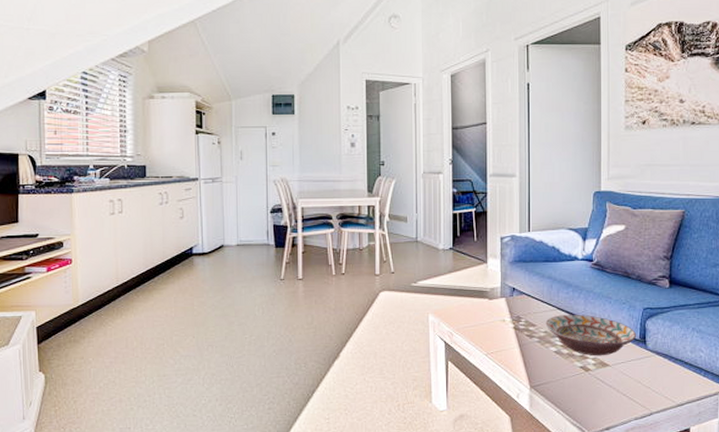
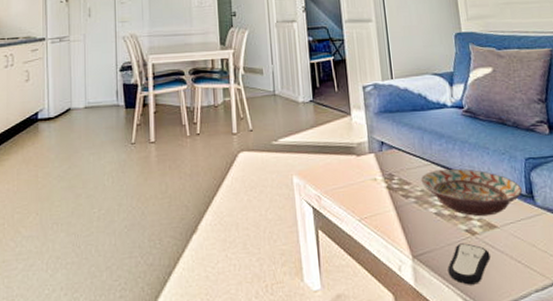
remote control: none [560,377,599,412] -> present [447,243,491,285]

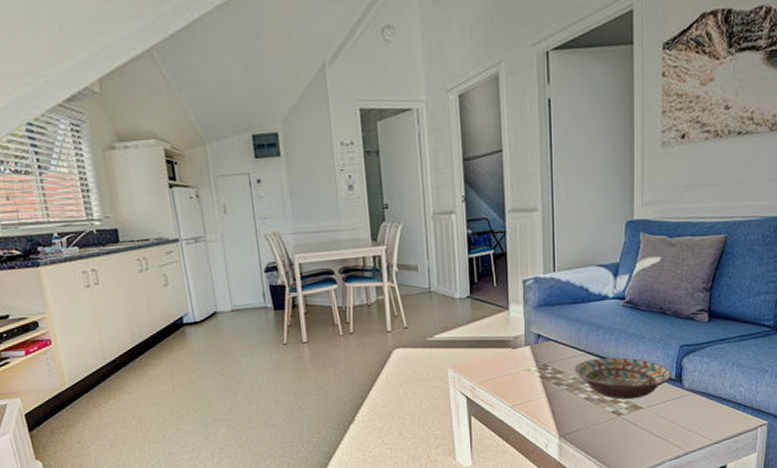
remote control: present [447,243,491,285] -> none [591,422,632,457]

